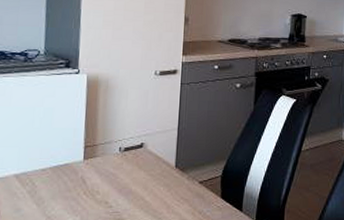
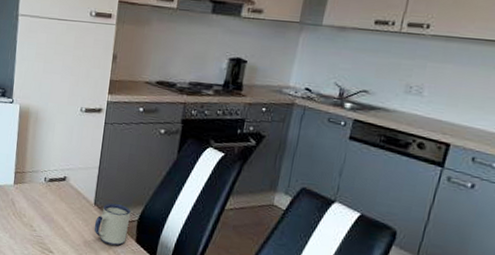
mug: none [176,163,214,206] -> present [94,203,131,246]

